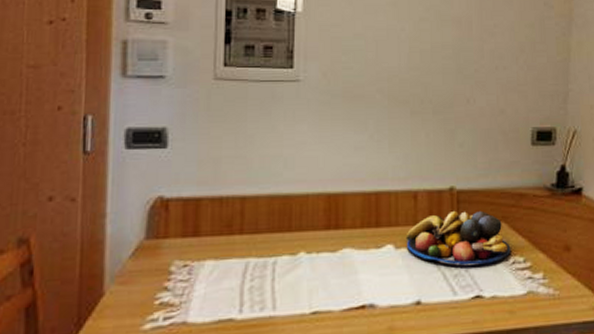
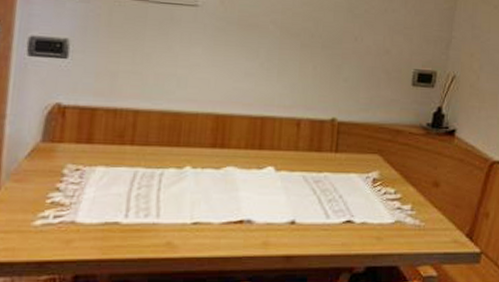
fruit bowl: present [405,210,511,266] -> none [286,140,384,192]

